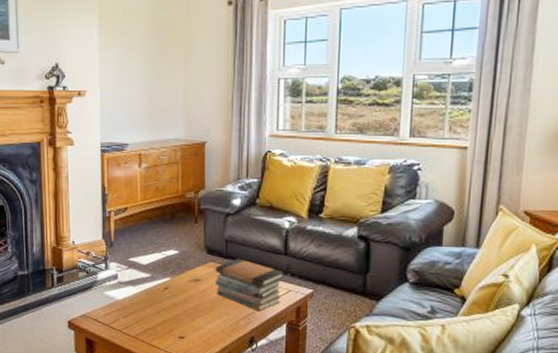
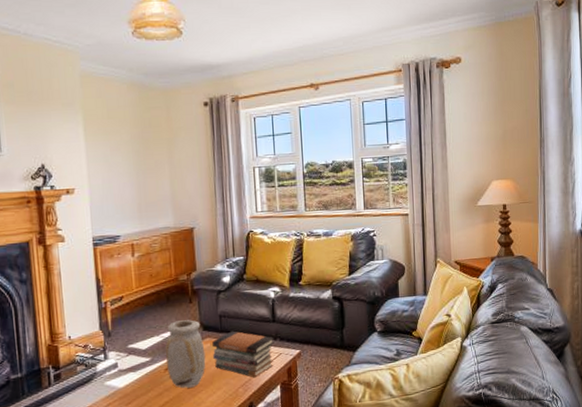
vase: none [166,240,208,311] -> present [165,320,206,388]

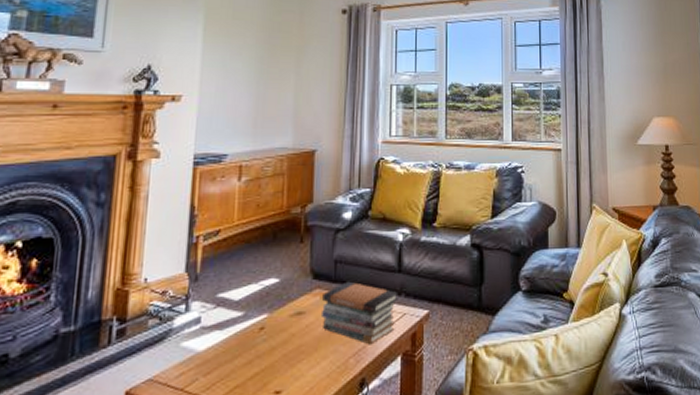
vase: present [165,320,206,388] -> none [262,264,313,355]

